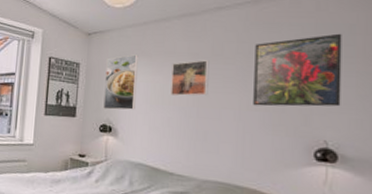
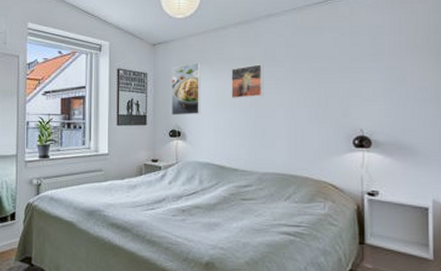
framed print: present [253,33,342,107] -> none [302,34,373,103]

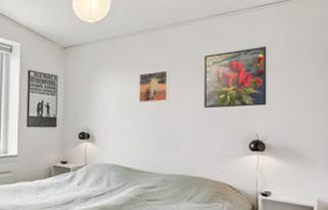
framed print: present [172,62,201,115] -> none [81,66,110,118]
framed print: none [302,34,373,103] -> present [204,46,267,109]

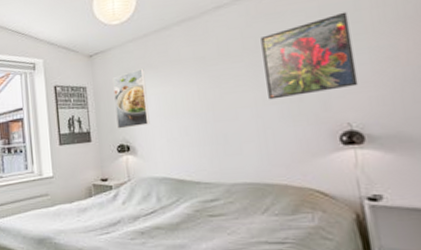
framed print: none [81,66,110,118] -> present [113,68,150,129]
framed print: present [139,70,169,103] -> none [179,61,221,105]

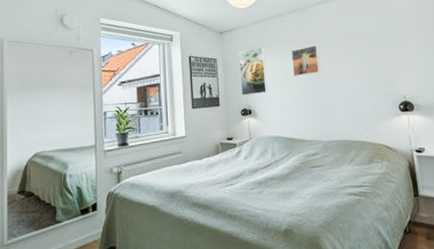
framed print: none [179,61,221,105] -> present [291,45,321,77]
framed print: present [260,11,359,100] -> none [348,15,410,76]

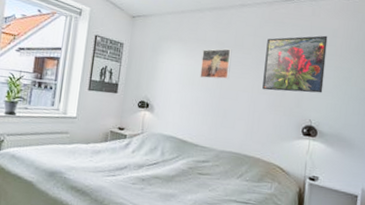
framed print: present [239,46,268,96] -> none [142,39,175,89]
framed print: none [348,15,410,76] -> present [262,35,328,93]

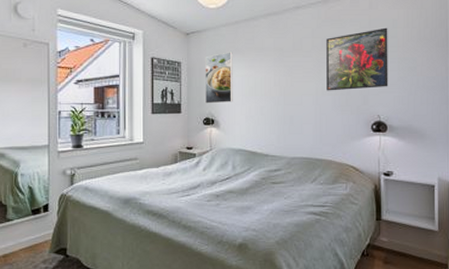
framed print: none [142,39,175,89] -> present [205,52,233,104]
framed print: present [200,48,232,79] -> none [262,54,292,88]

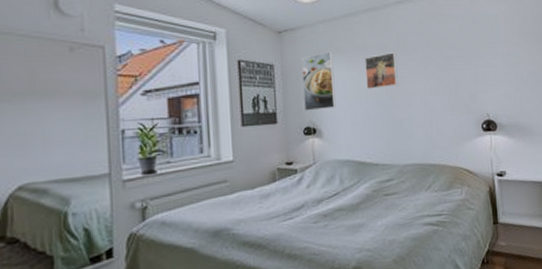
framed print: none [262,54,292,88] -> present [364,52,398,90]
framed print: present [326,27,388,91] -> none [430,22,495,91]

